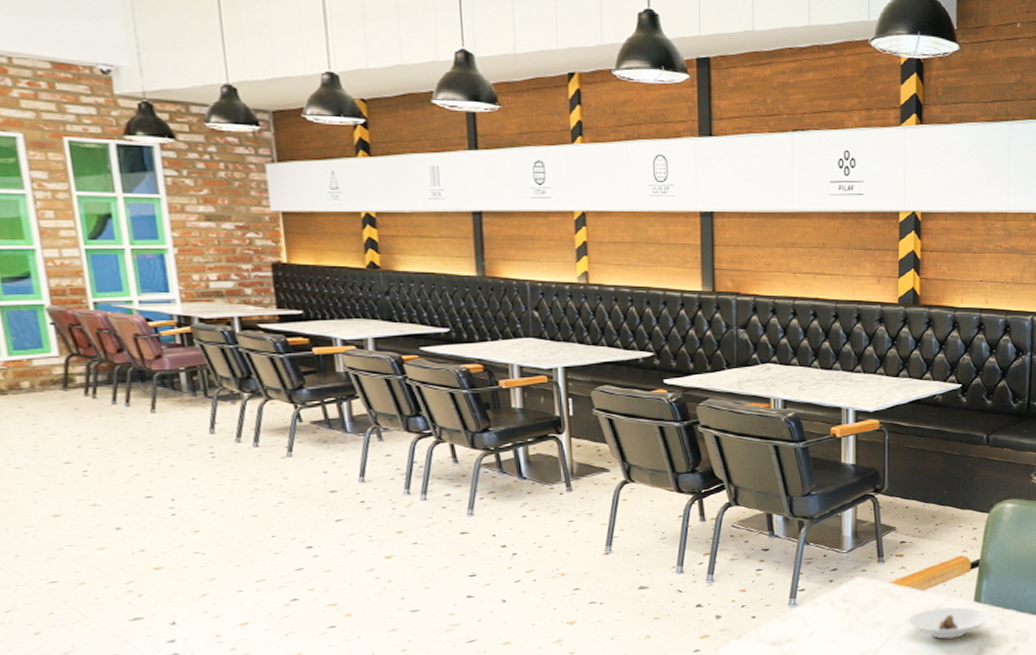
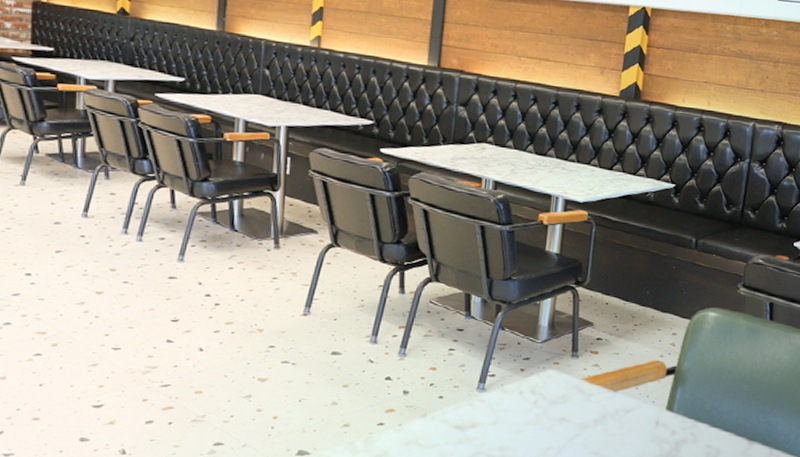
saucer: present [908,606,989,639] -> none [595,412,681,445]

